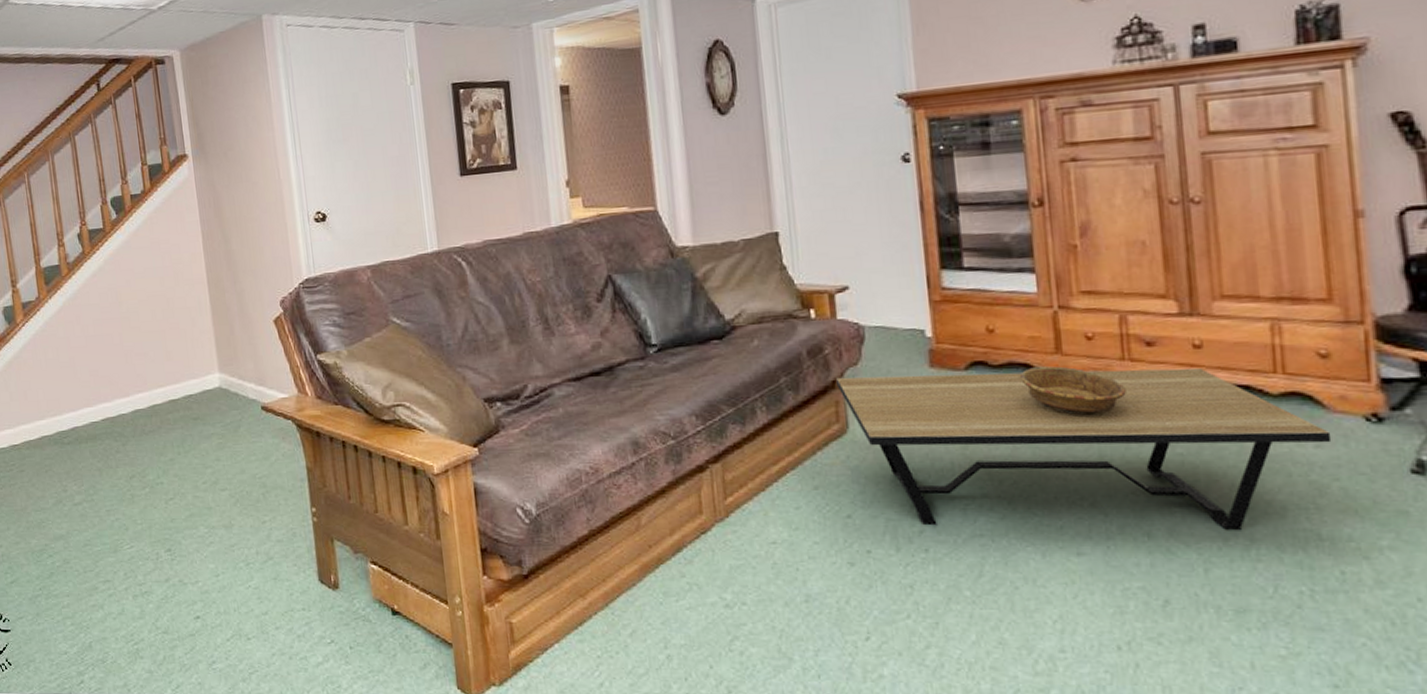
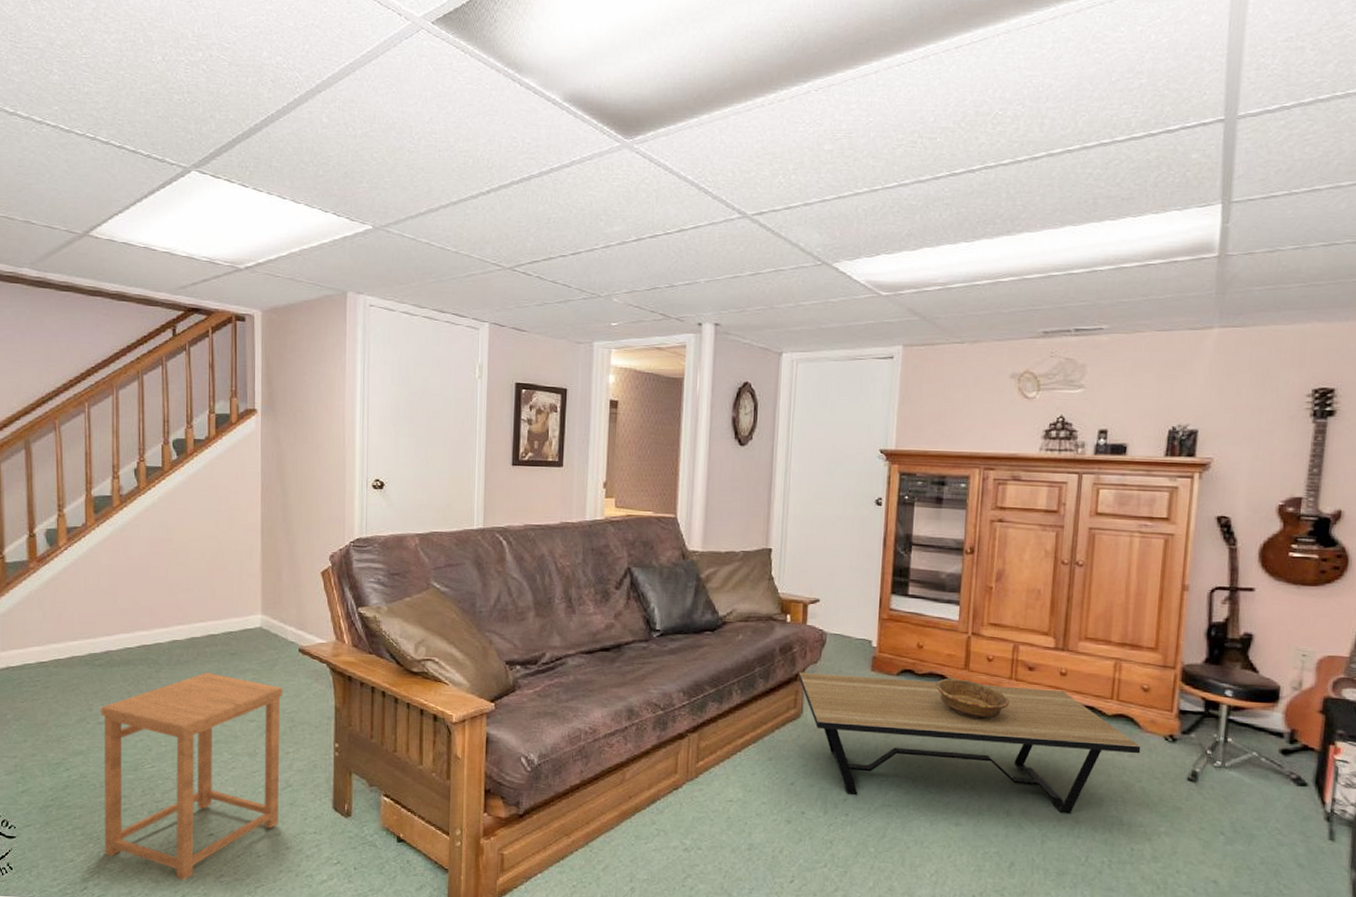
side table: none [75,441,264,669] -> present [101,673,283,880]

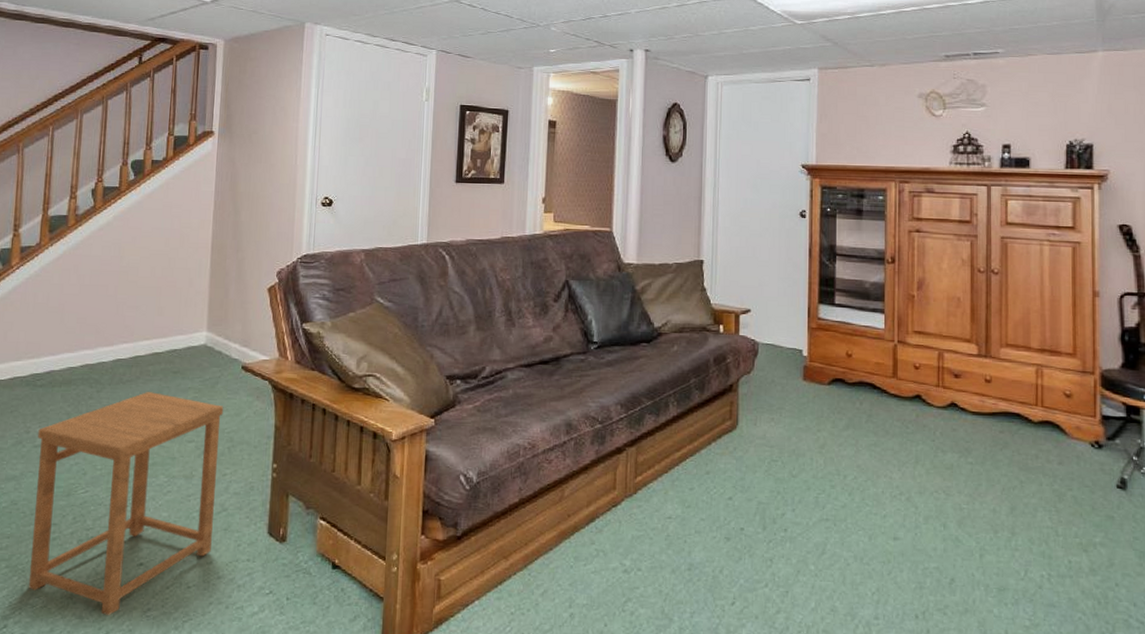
coffee table: present [799,672,1141,815] -> none [733,382,1069,526]
decorative bowl: present [935,678,1009,719] -> none [866,387,938,427]

